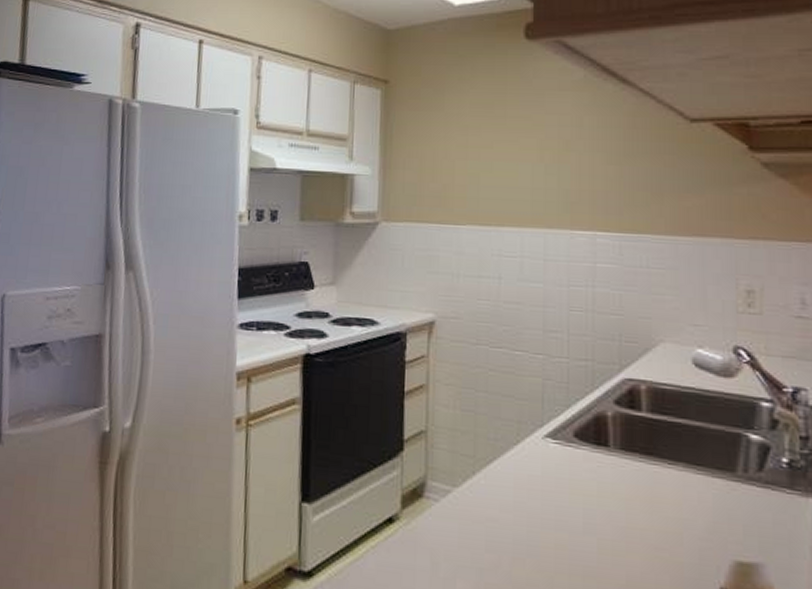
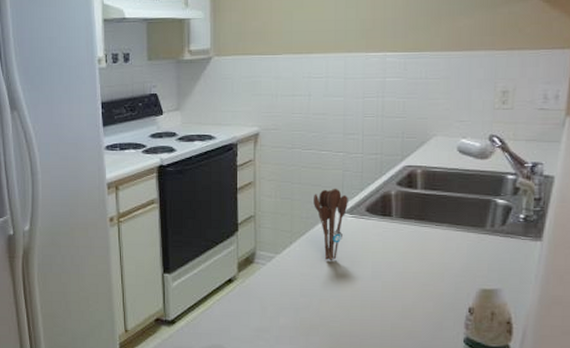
utensil holder: none [504,401,550,502] -> present [314,188,348,260]

